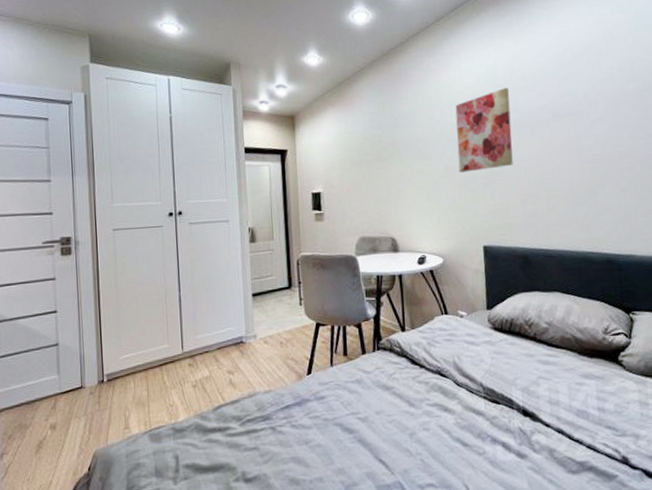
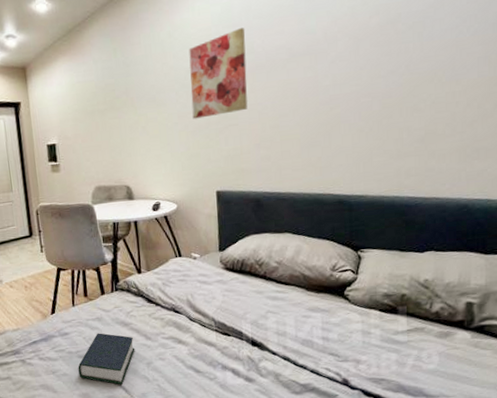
book: none [333,397,397,458] -> present [78,333,135,384]

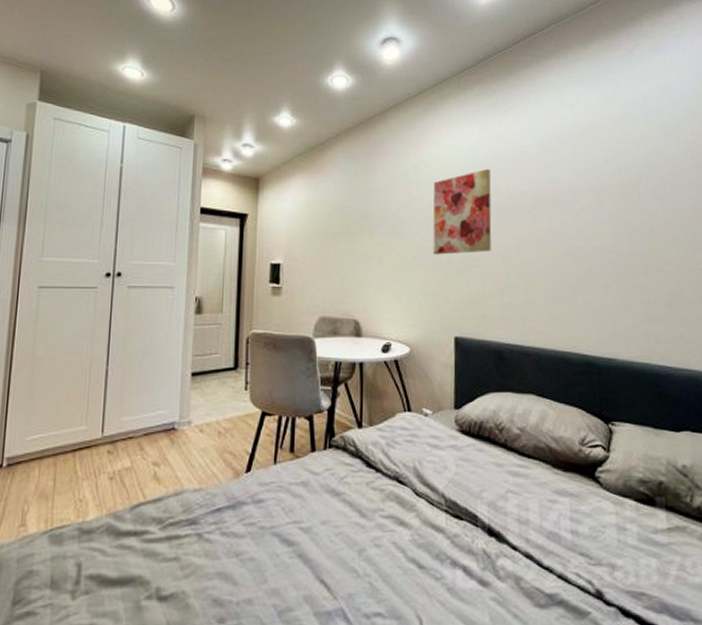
book: present [78,333,135,384] -> none [269,503,345,578]

